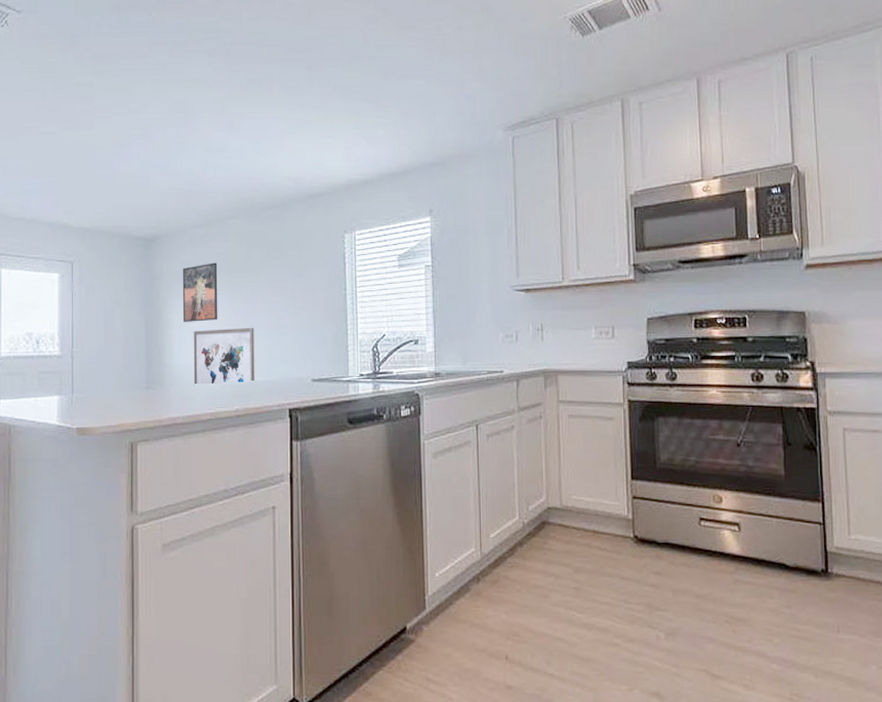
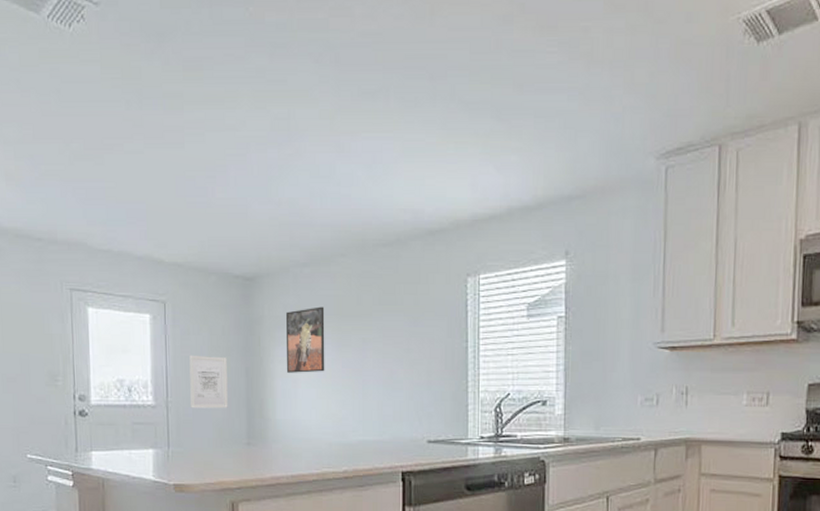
wall art: none [94,308,129,357] -> present [189,355,228,409]
wall art: present [193,327,255,386] -> none [297,380,365,444]

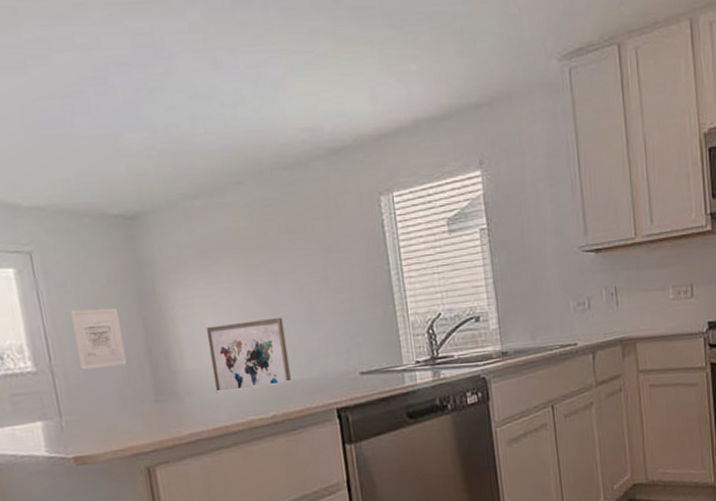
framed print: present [285,306,325,373] -> none [180,241,236,318]
wall art: none [297,380,365,444] -> present [206,317,291,393]

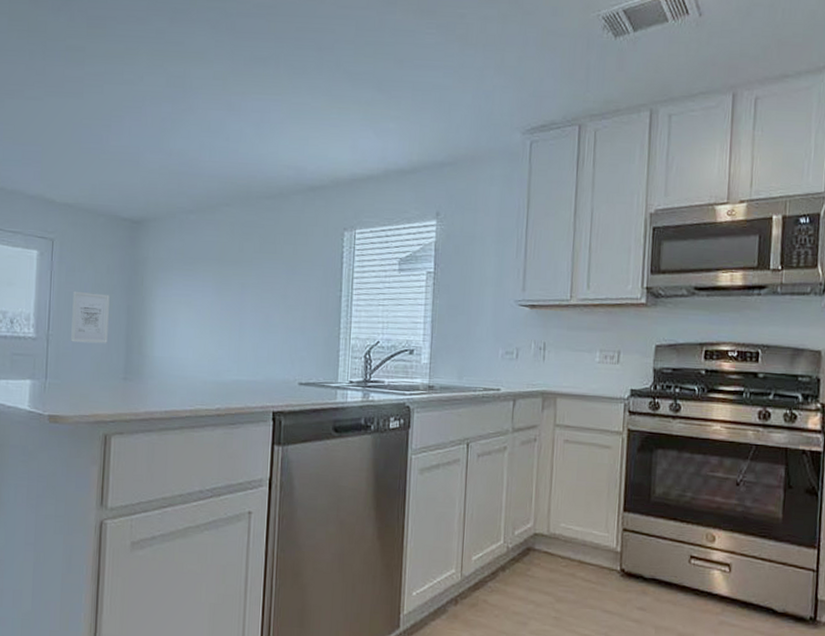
wall art: present [206,317,291,393] -> none [174,322,242,380]

